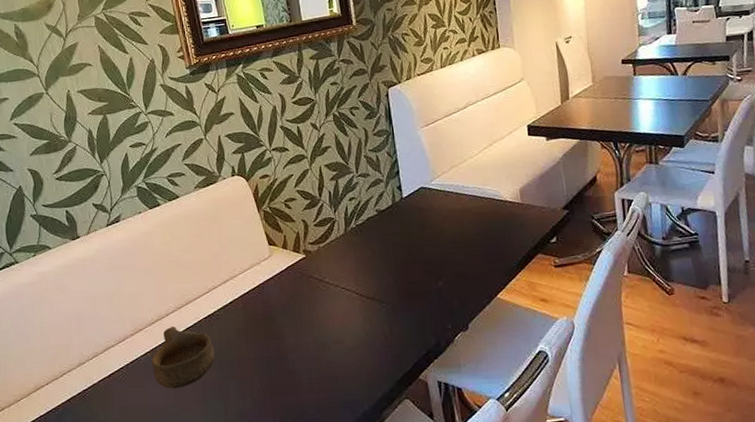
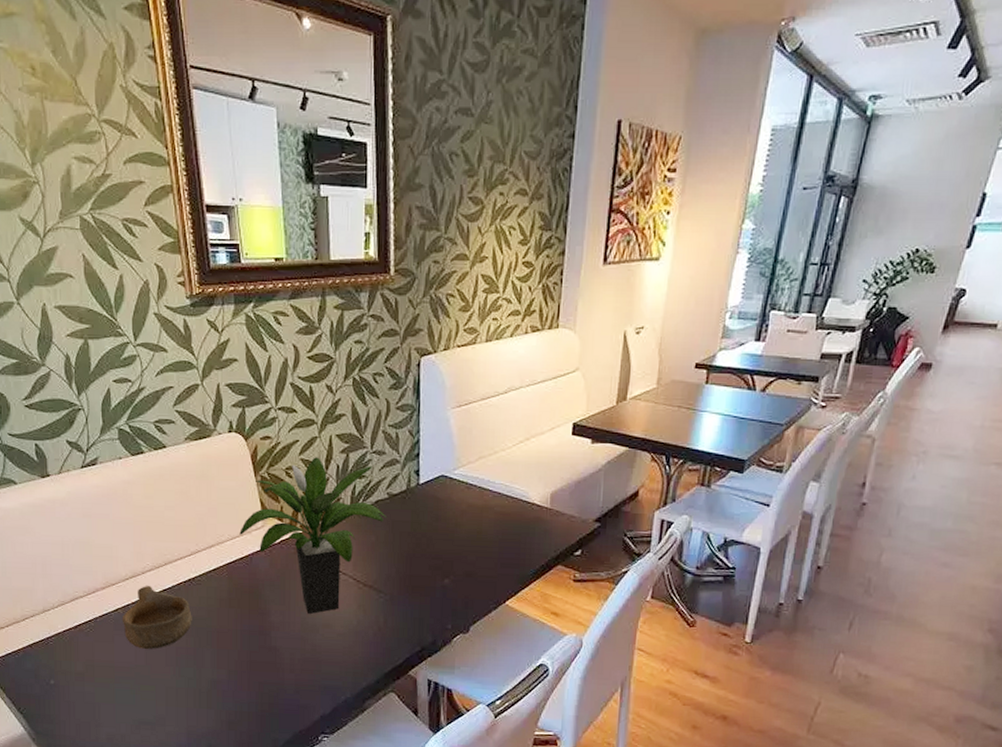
potted plant: none [250,187,379,332] -> present [239,457,388,614]

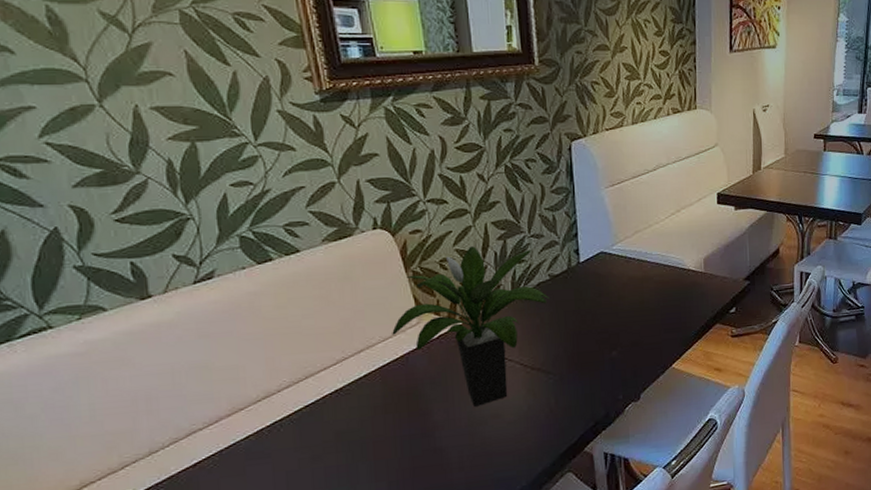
bowl: present [122,585,192,649] -> none [254,403,342,476]

